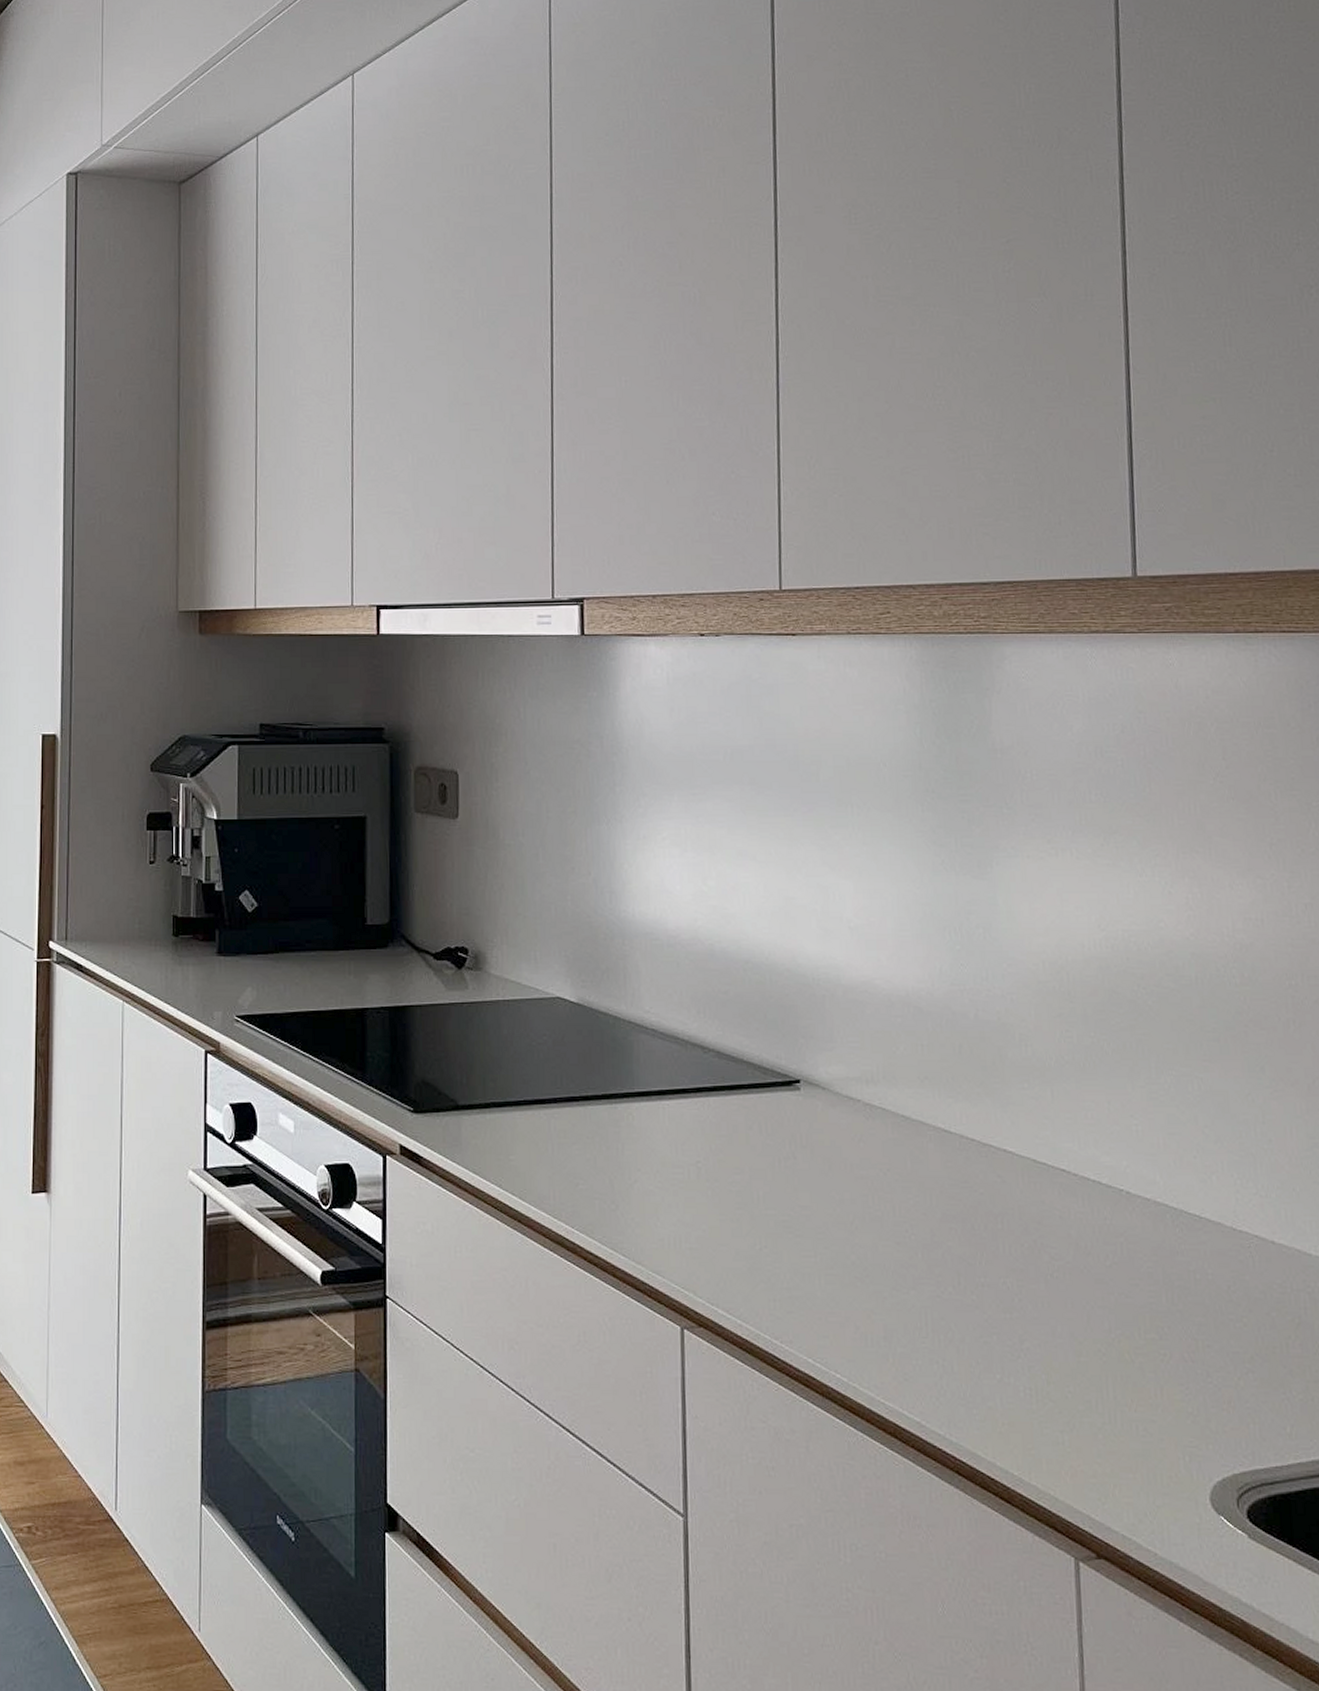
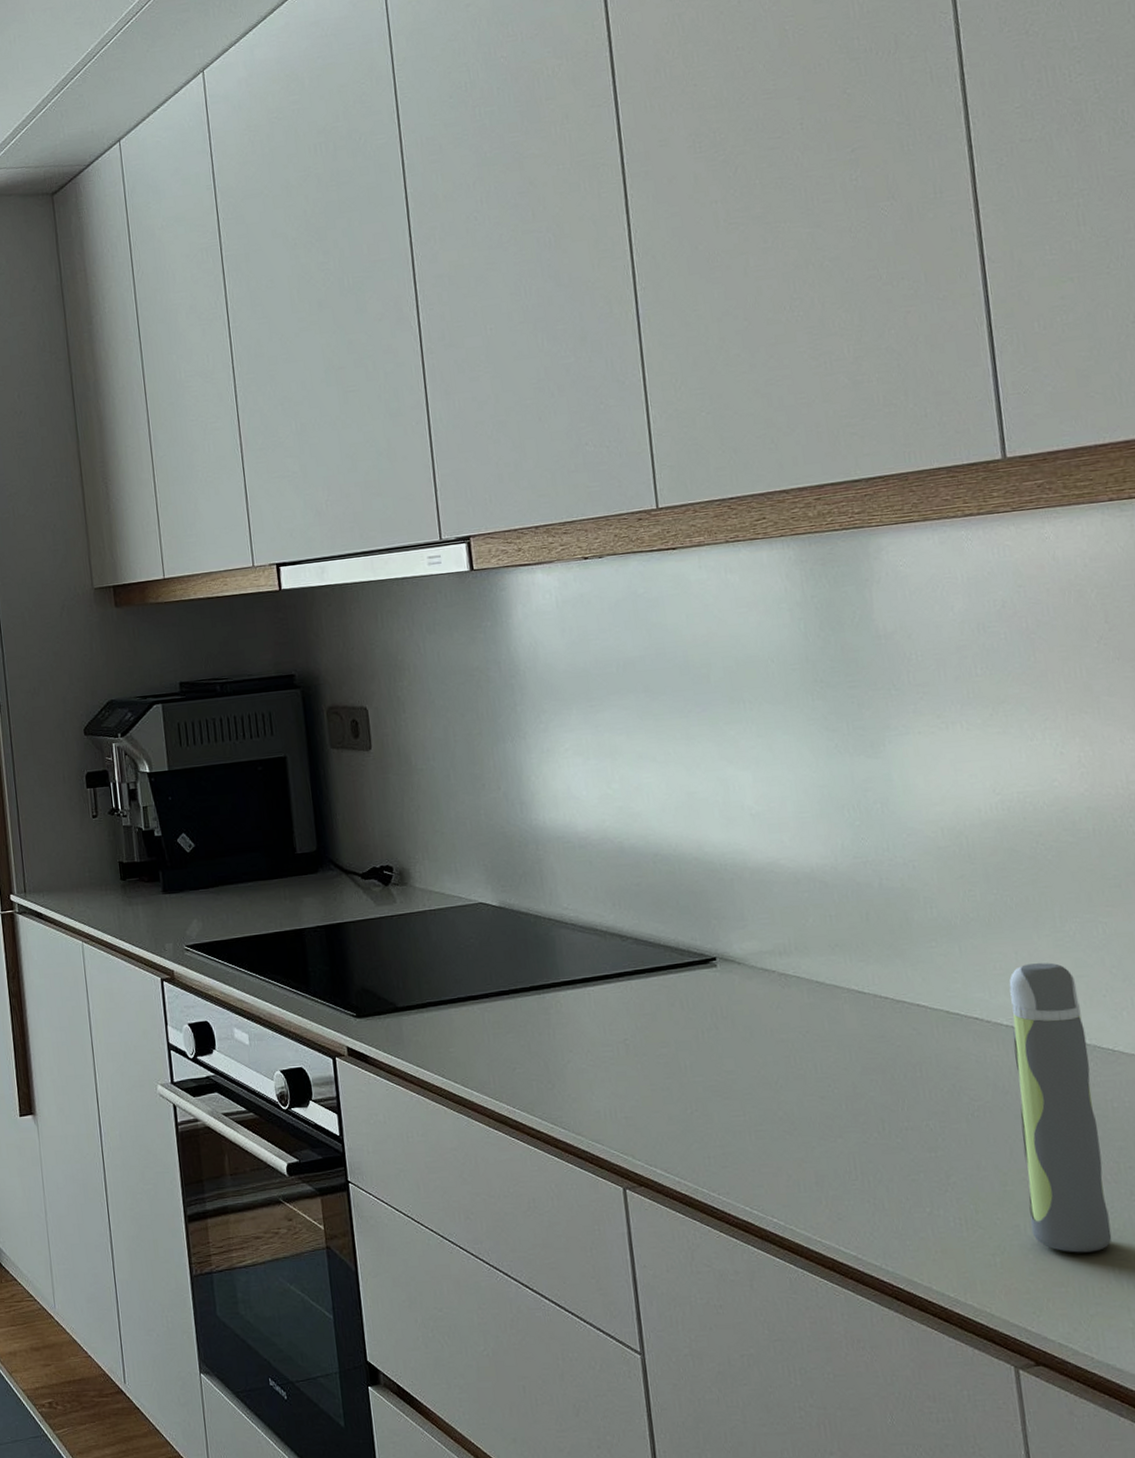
spray bottle: none [1099,1116,1185,1437] -> present [1009,962,1112,1253]

